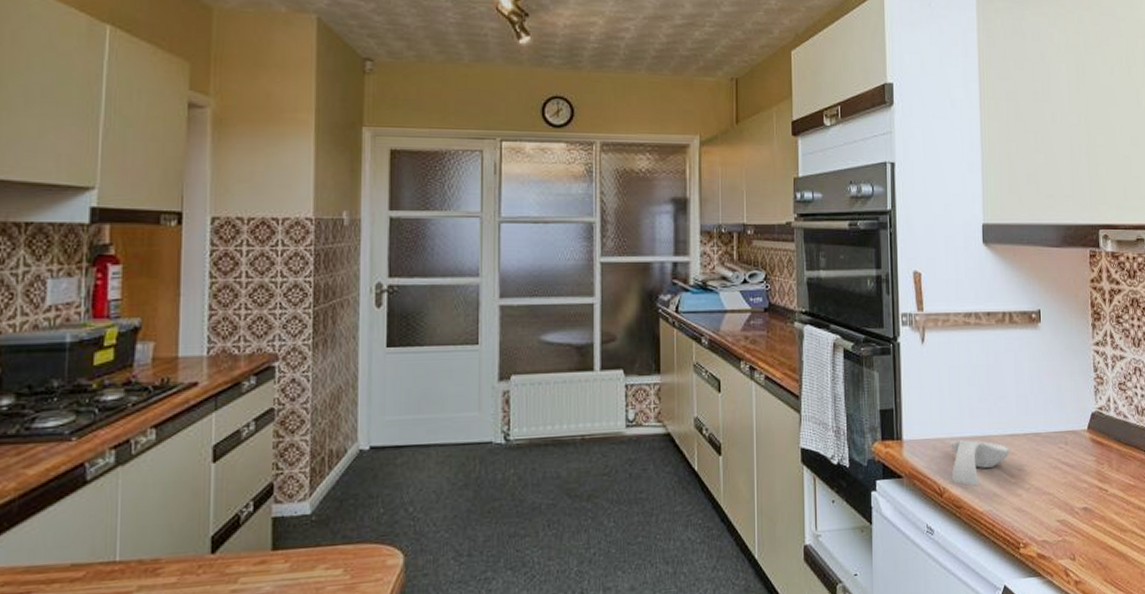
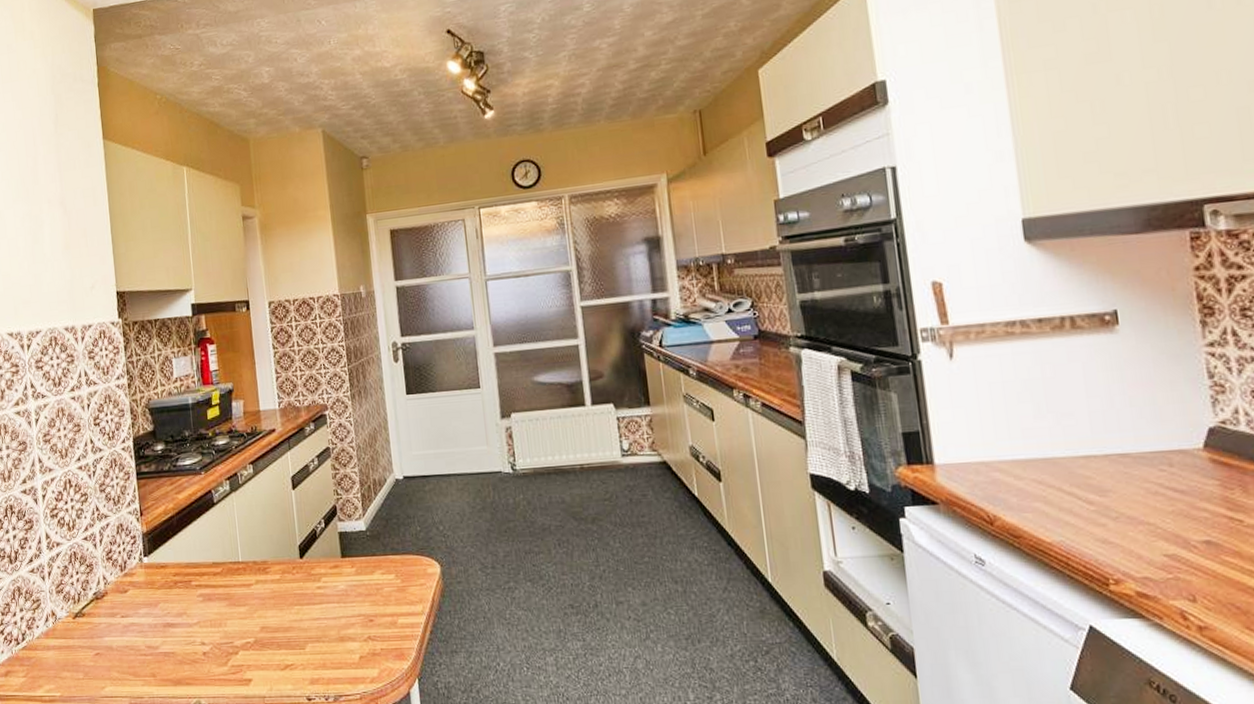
spoon rest: present [950,439,1010,487] -> none [998,462,1086,515]

